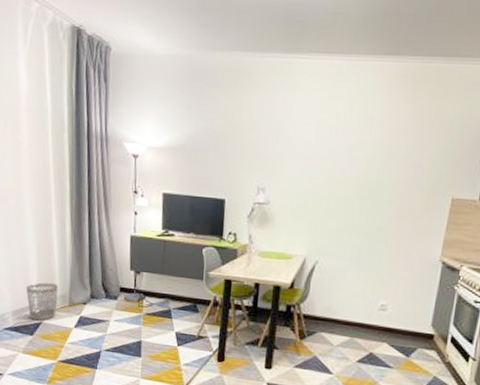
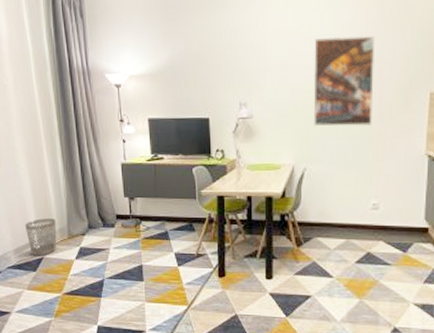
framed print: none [330,129,403,225] -> present [313,35,376,127]

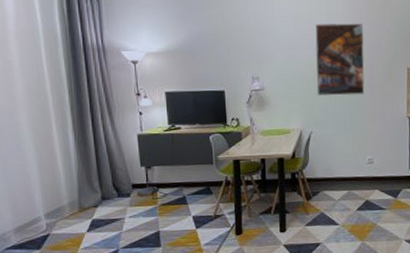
wastebasket: present [24,218,57,256] -> none [28,192,66,233]

